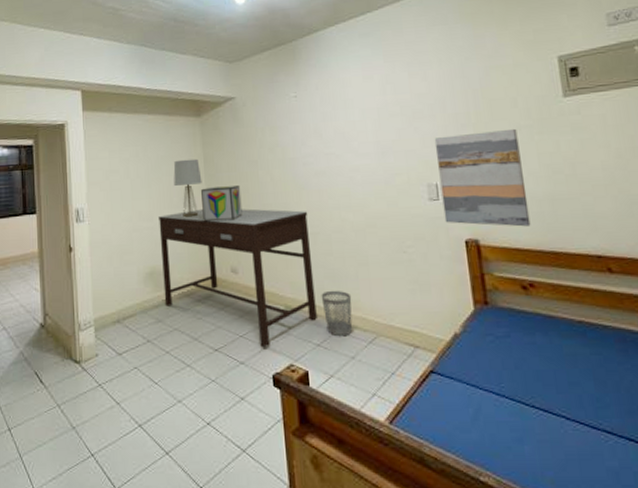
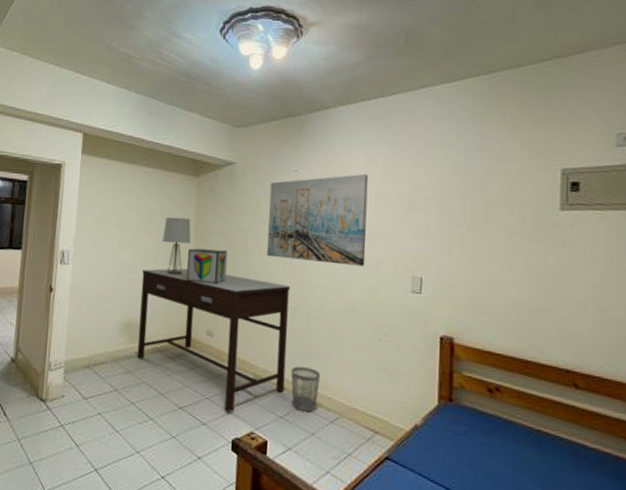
wall art: none [272,89,378,186] -> present [267,173,369,267]
wall art: present [434,128,531,227] -> none [423,231,509,332]

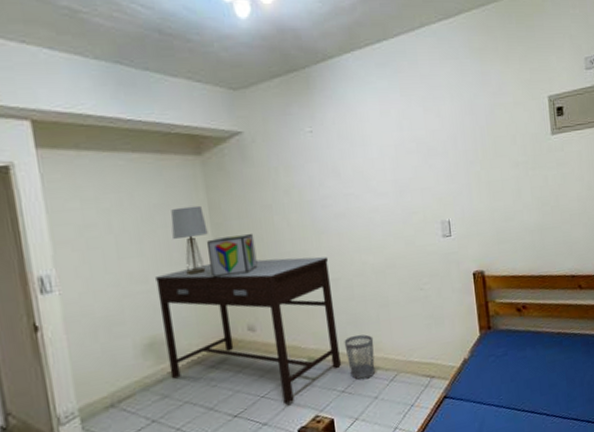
wall art: present [267,173,369,267] -> none [286,125,397,231]

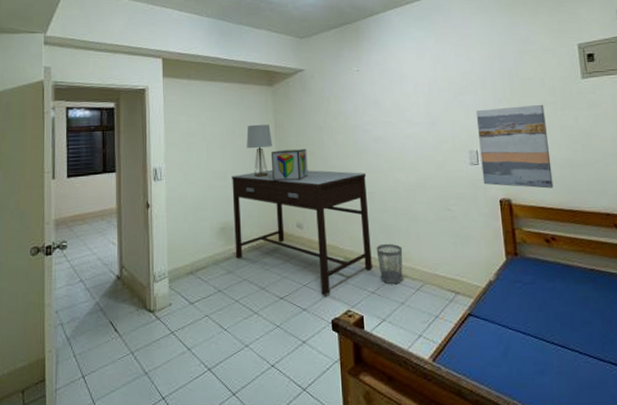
wall art: none [447,164,525,258] -> present [475,104,554,189]

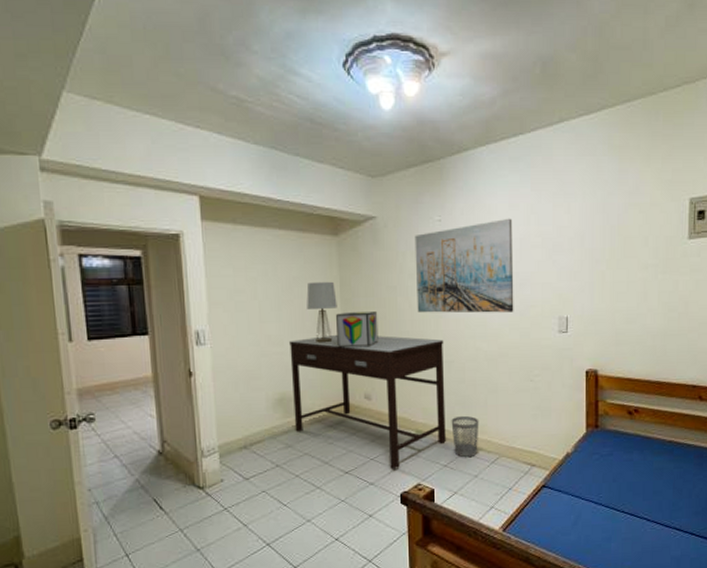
wall art: none [337,66,428,150] -> present [414,218,514,313]
wall art: present [475,104,554,189] -> none [570,267,644,359]

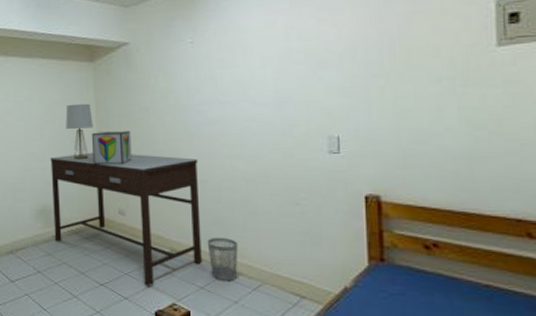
wall art: present [414,218,514,313] -> none [166,35,275,133]

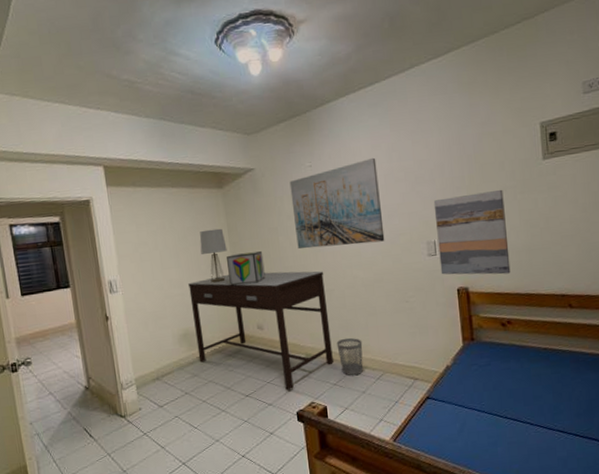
wall art: none [166,35,275,133] -> present [289,157,385,249]
wall art: none [340,80,442,185] -> present [433,189,511,275]

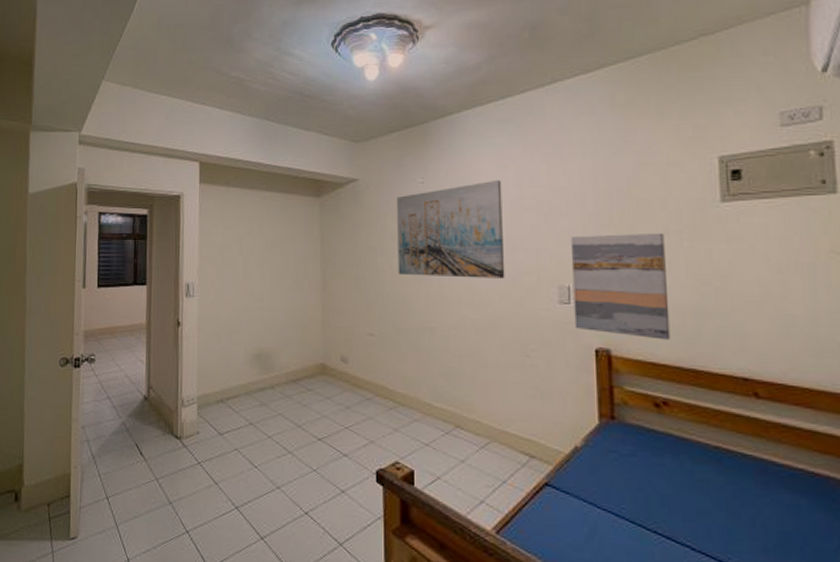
desk: present [188,271,333,391] -> none [269,293,428,442]
lamp: present [199,228,227,283] -> none [288,240,317,301]
decorative cube: present [226,251,266,286] -> none [314,272,357,308]
wastebasket: present [336,337,363,376] -> none [434,389,466,439]

